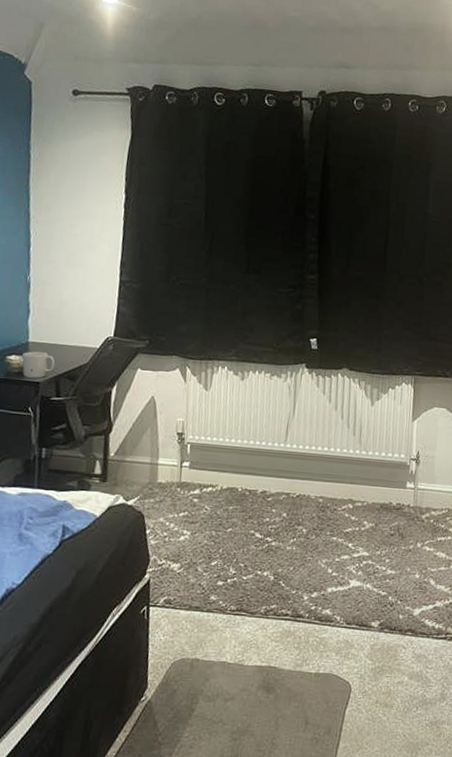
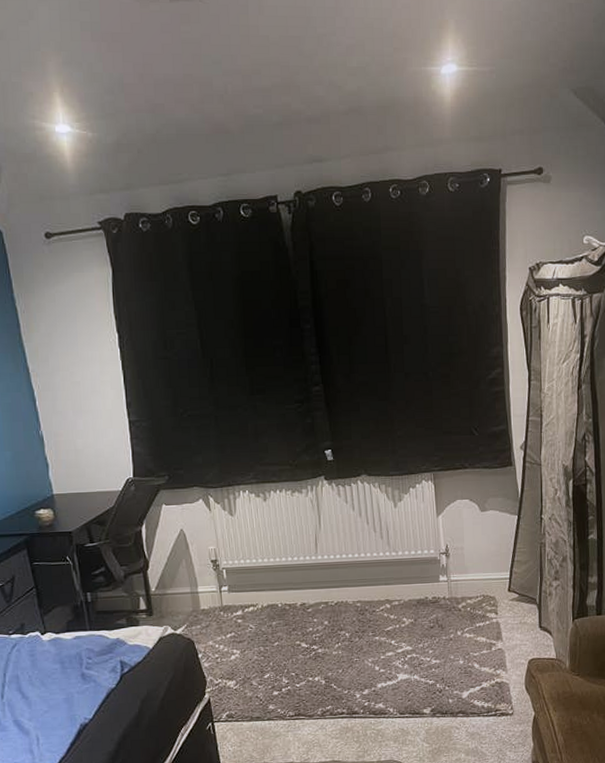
mug: present [22,351,56,379] -> none [50,502,83,529]

